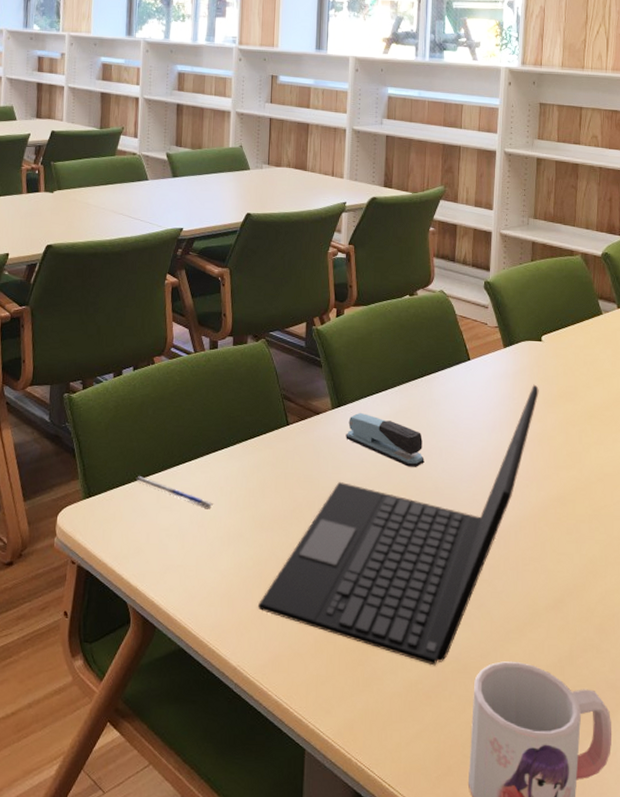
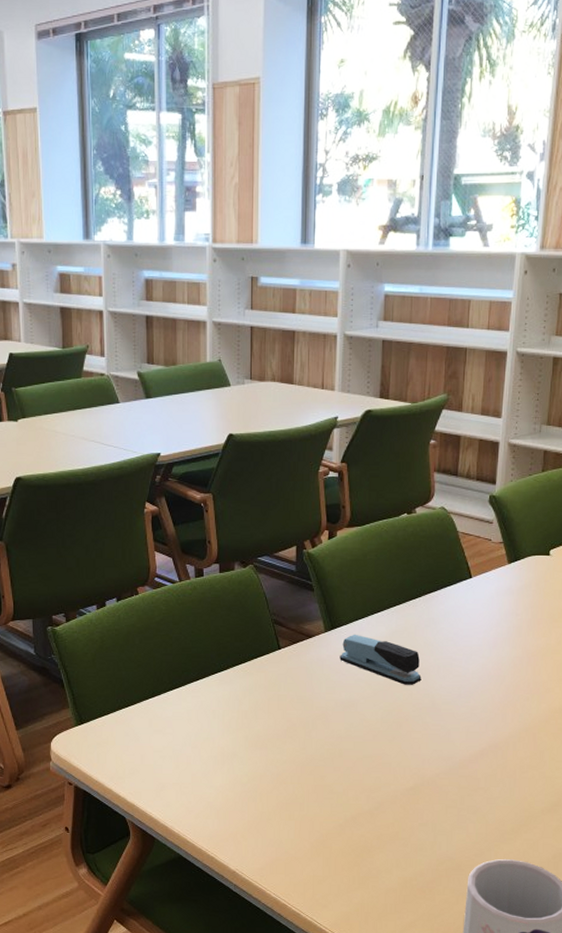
pen: present [136,476,213,509] -> none [127,703,206,732]
laptop: present [257,384,539,666] -> none [253,599,545,865]

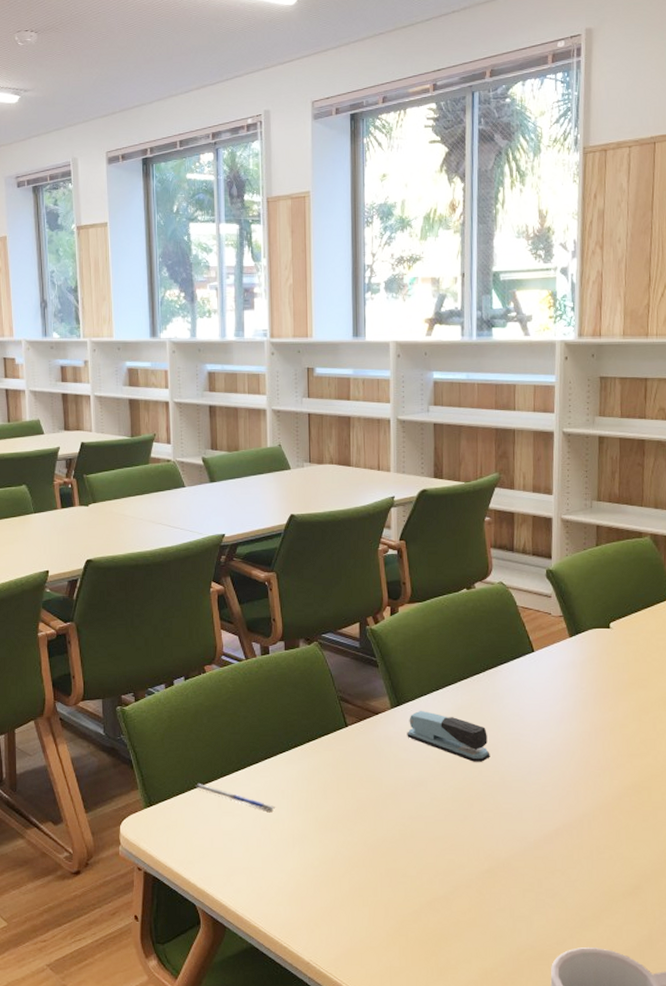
pen: none [127,703,206,732] -> present [196,784,275,813]

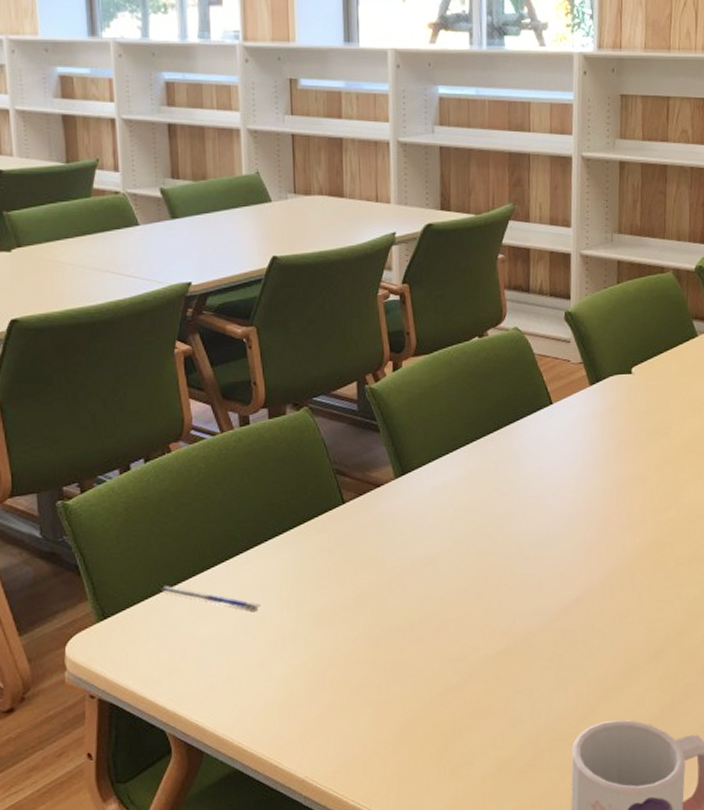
stapler: present [407,710,490,762] -> none [413,478,506,532]

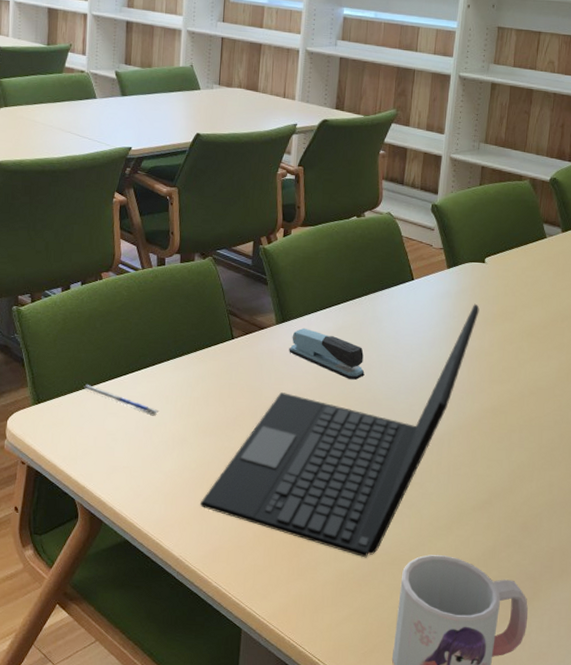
laptop: none [323,422,631,740] -> present [199,303,480,558]
stapler: none [413,478,506,532] -> present [289,327,365,380]

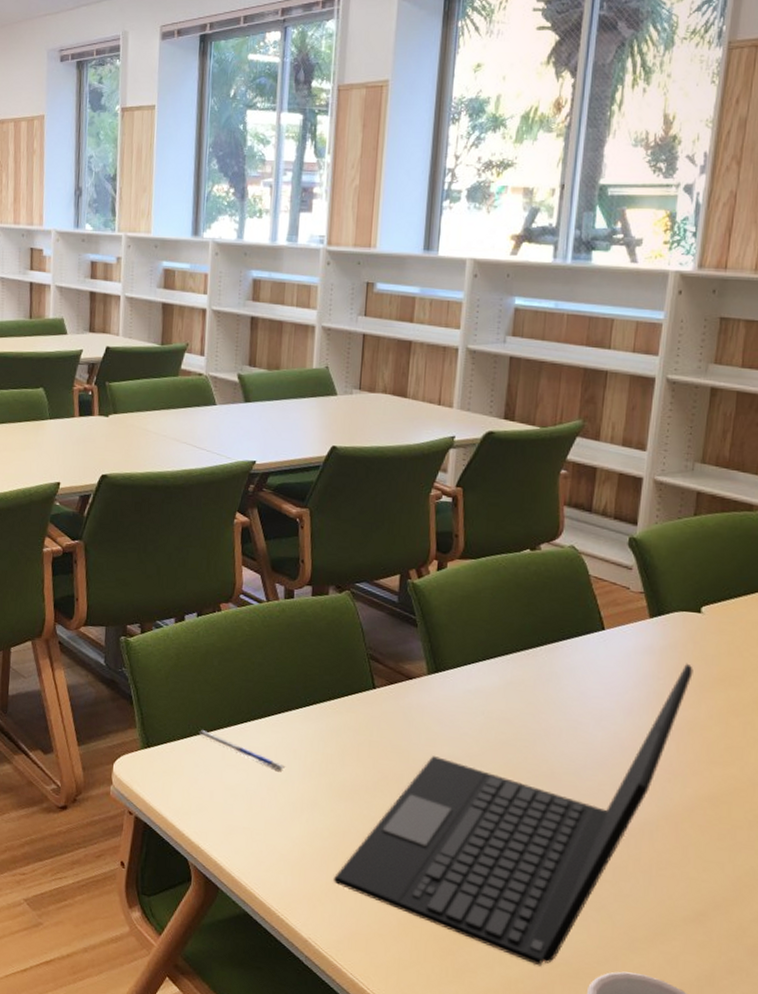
stapler: present [289,327,365,380] -> none [443,680,540,748]

